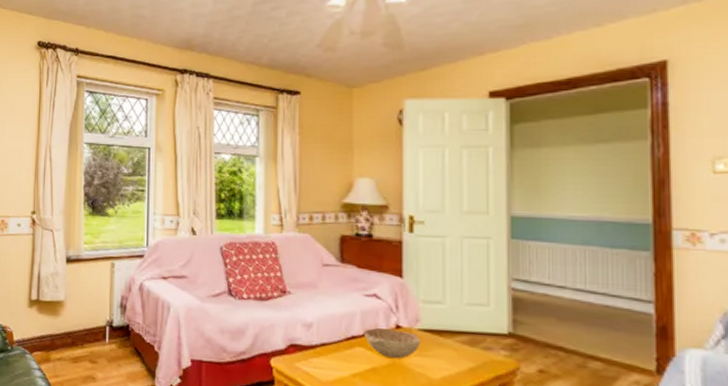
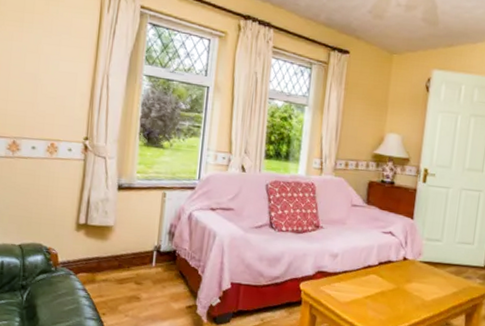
decorative bowl: present [365,328,421,359] -> none [378,259,421,285]

